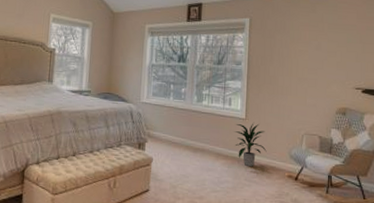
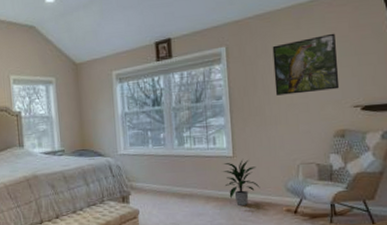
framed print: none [289,21,345,71] -> present [272,33,340,96]

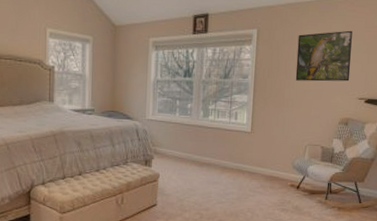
indoor plant: present [222,158,260,206] -> none [240,135,271,179]

